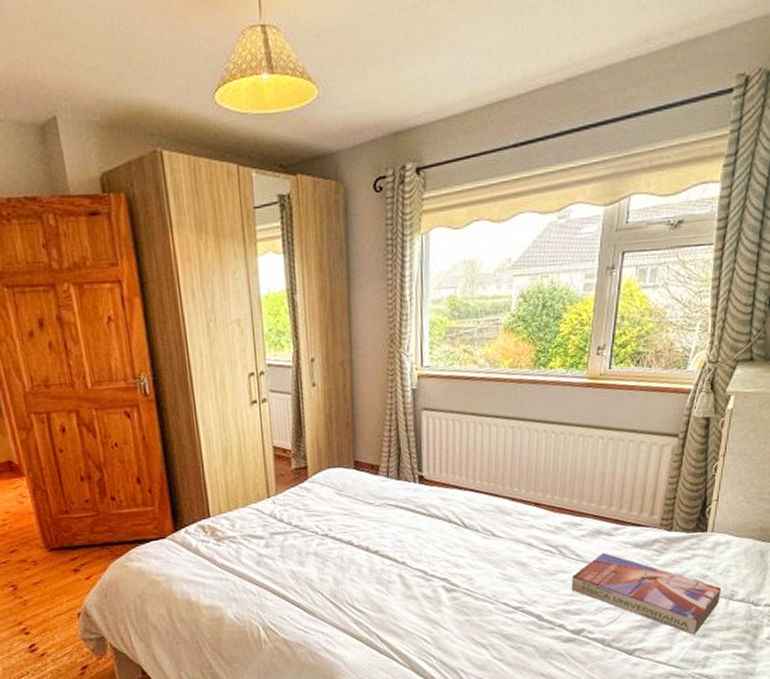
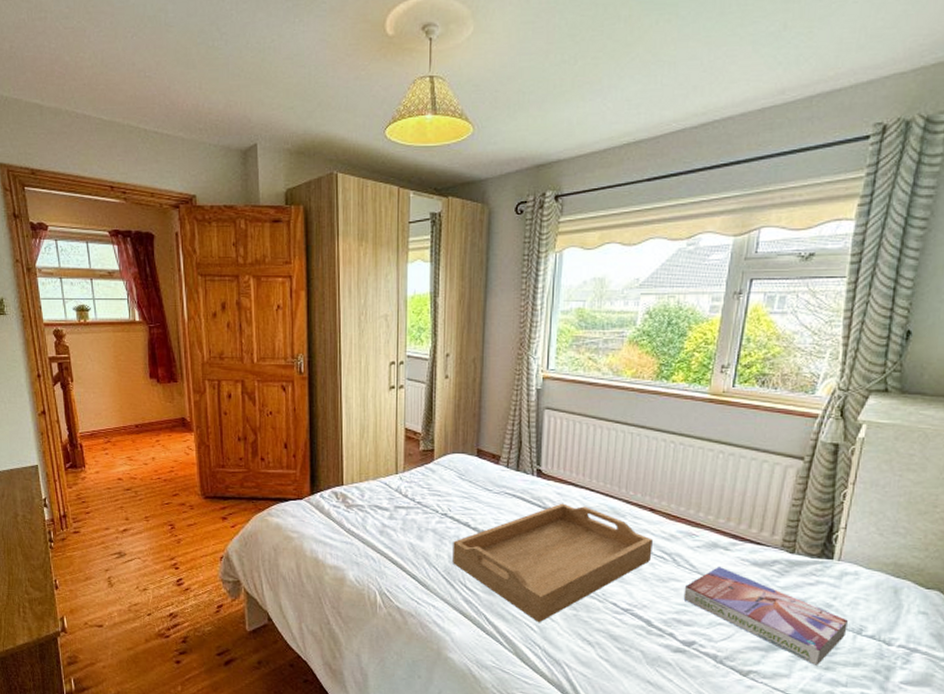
serving tray: none [337,508,539,634] -> present [452,503,653,623]

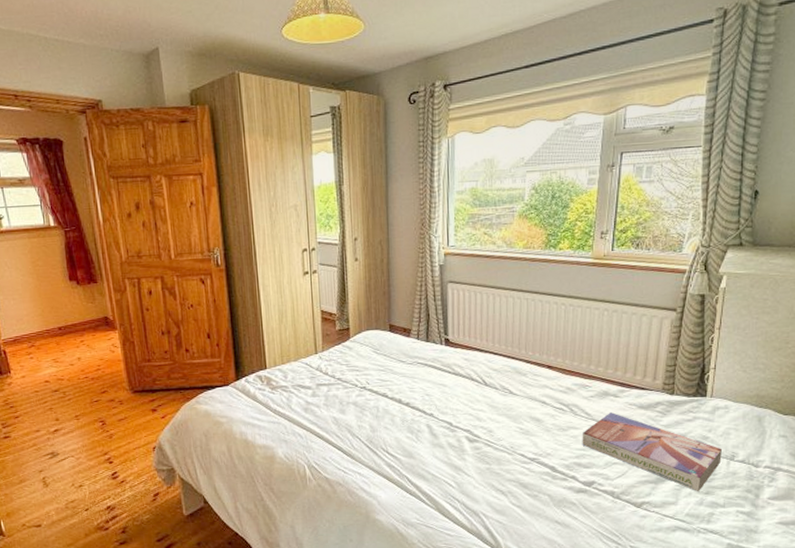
serving tray: present [452,503,653,623] -> none [373,367,552,479]

